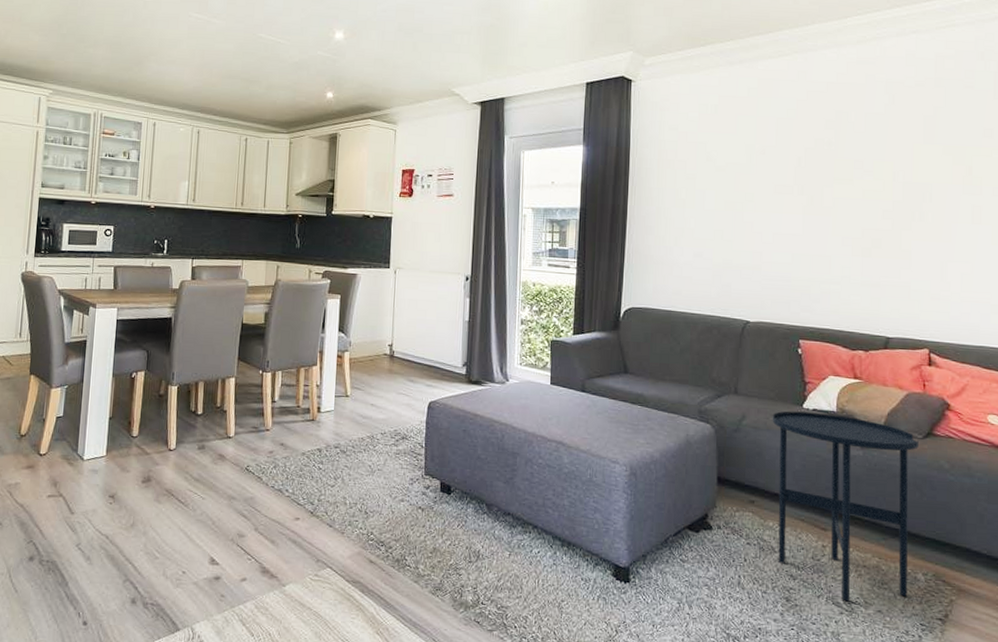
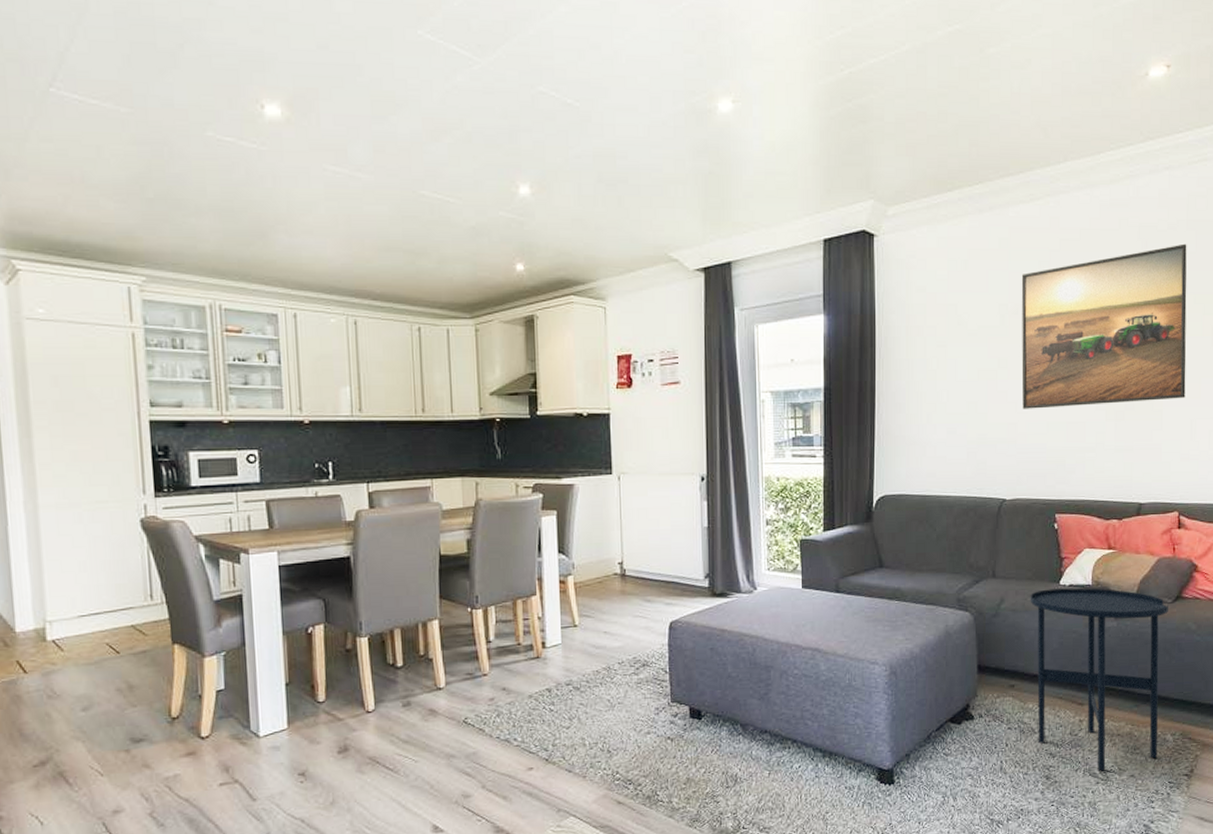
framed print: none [767,99,936,242] -> present [1021,243,1187,409]

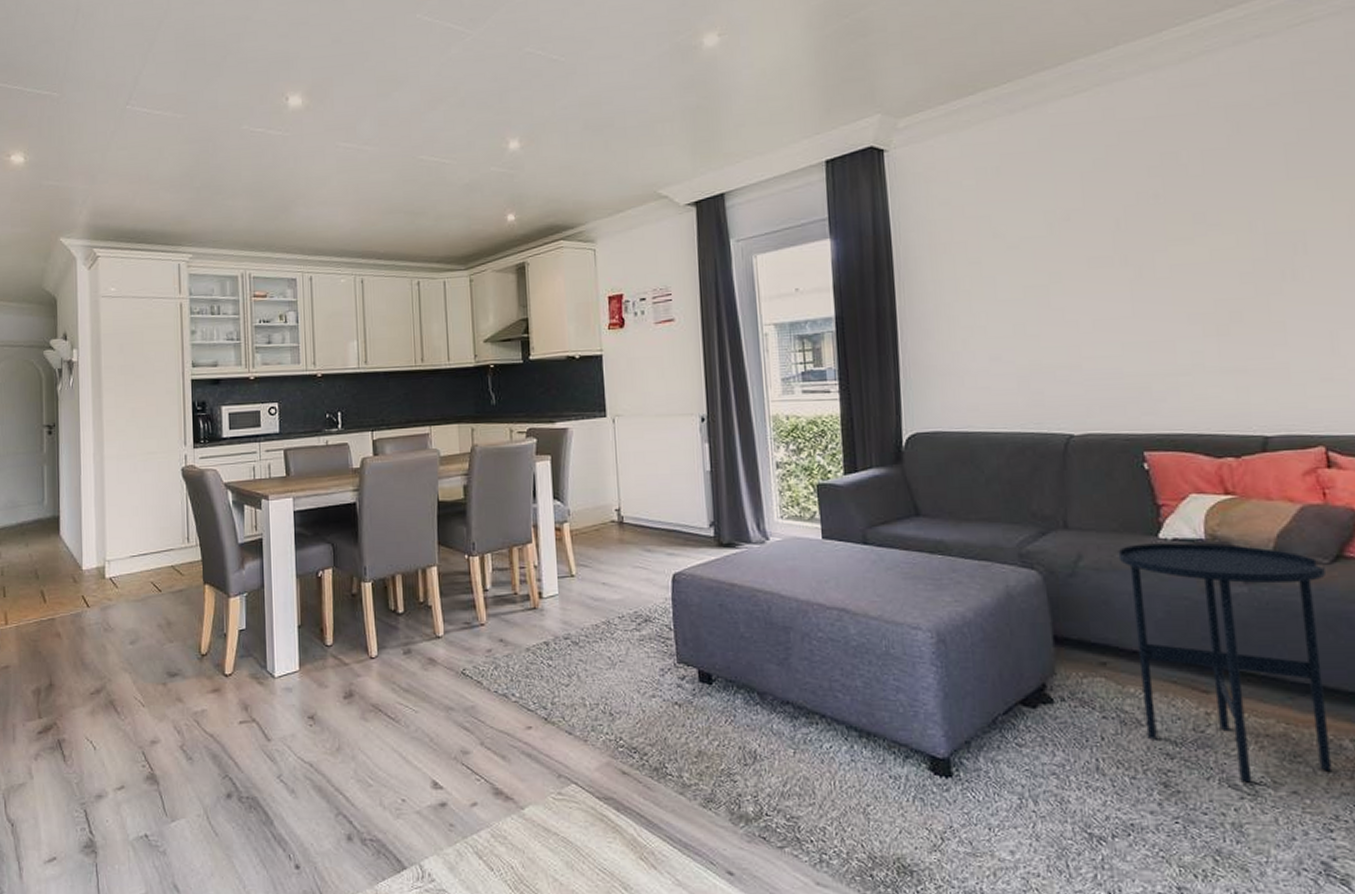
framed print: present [1021,243,1187,409] -> none [1070,120,1318,328]

